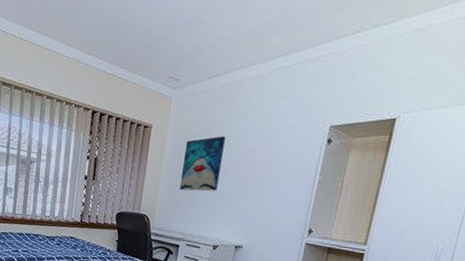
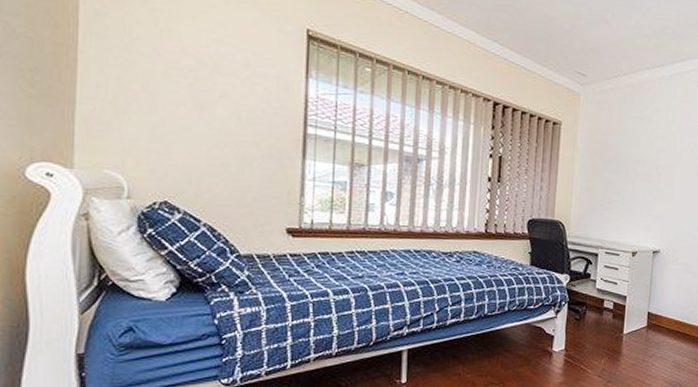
wall art: present [179,136,226,191] -> none [594,136,636,194]

